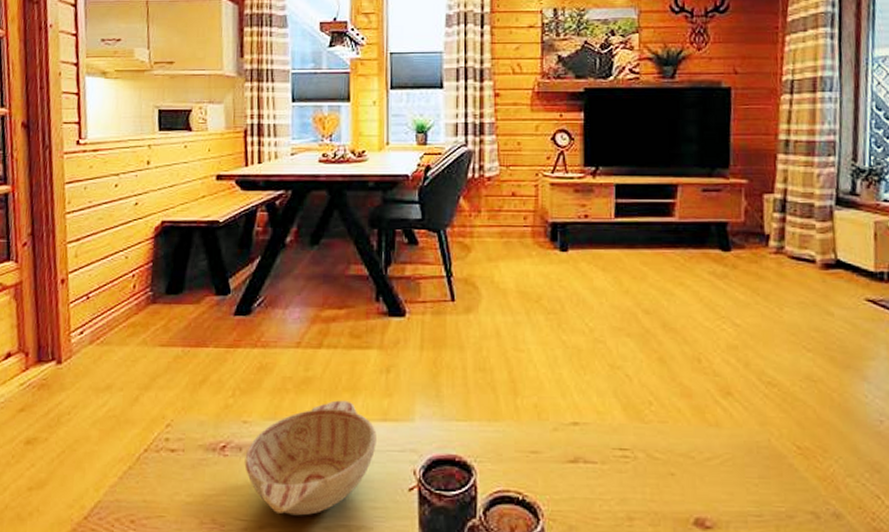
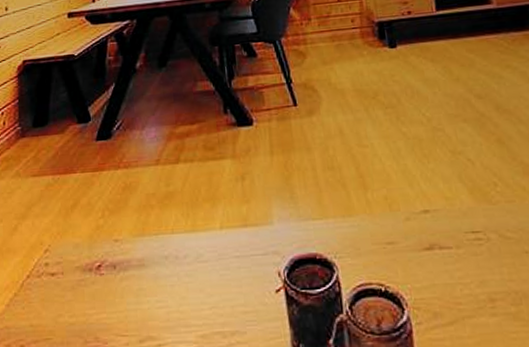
decorative bowl: present [244,400,377,516] -> none [119,210,240,327]

